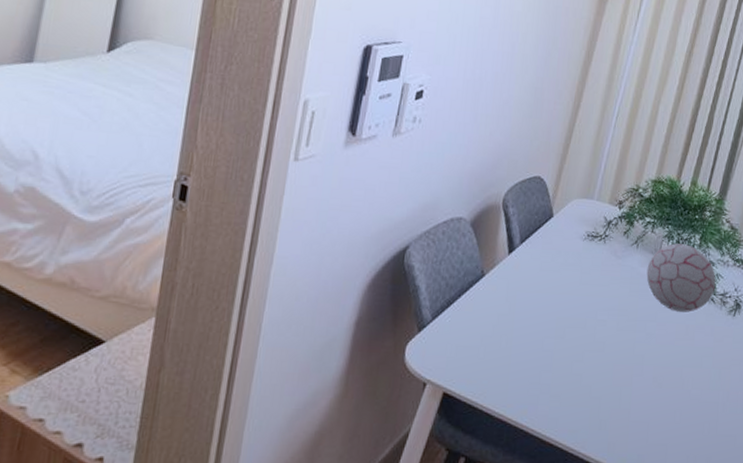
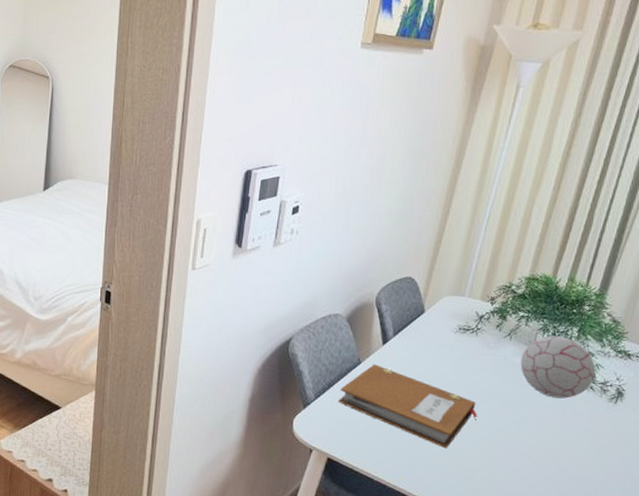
notebook: none [458,277,605,375] -> present [338,364,478,449]

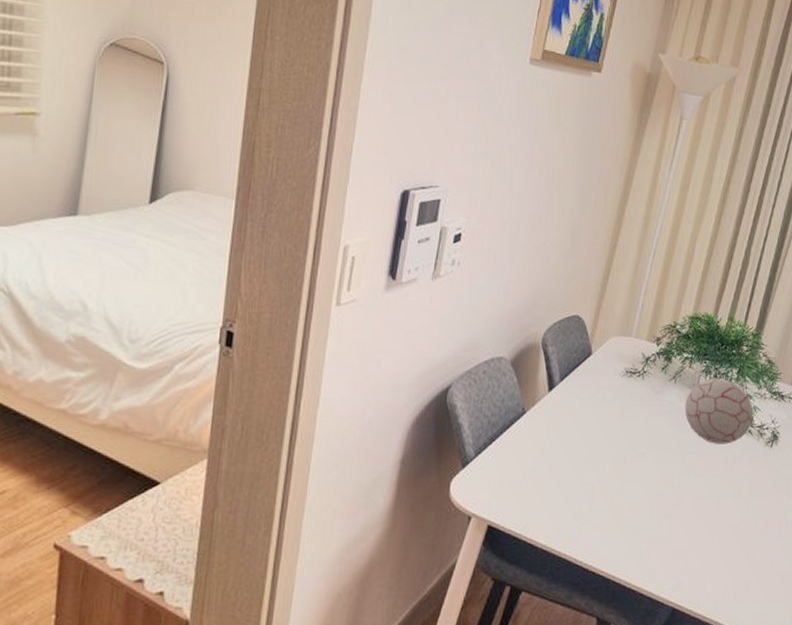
notebook: present [338,364,478,449] -> none [501,414,644,506]

